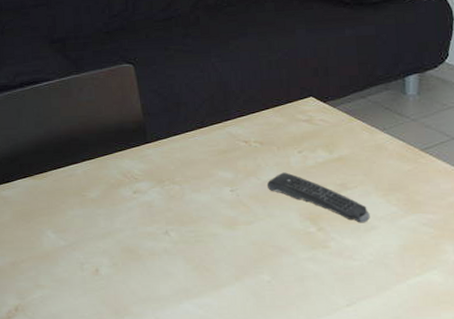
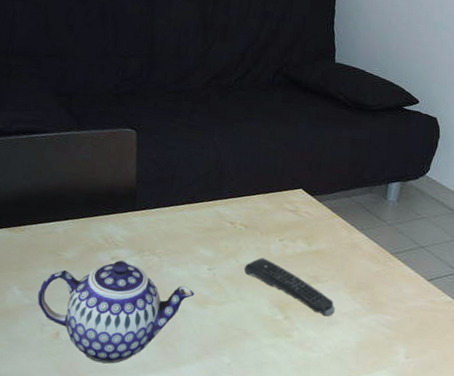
teapot: none [71,193,222,293] -> present [37,260,195,364]

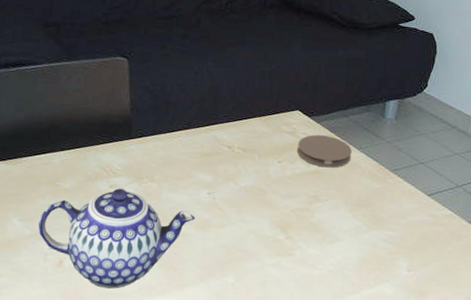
remote control: present [244,258,335,317] -> none [244,180,336,235]
coaster: none [298,214,353,249] -> present [297,135,352,168]

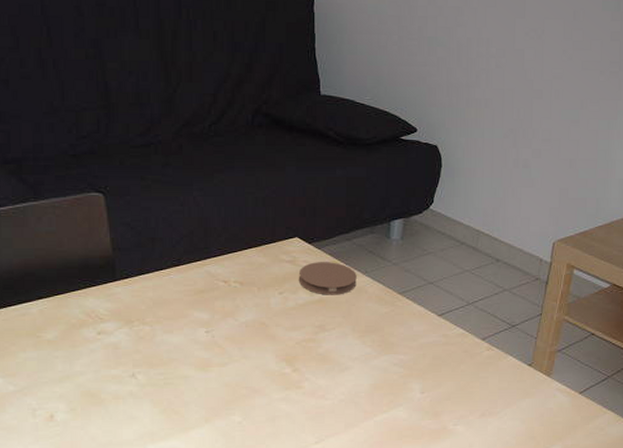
teapot: present [38,188,195,289] -> none [23,334,194,439]

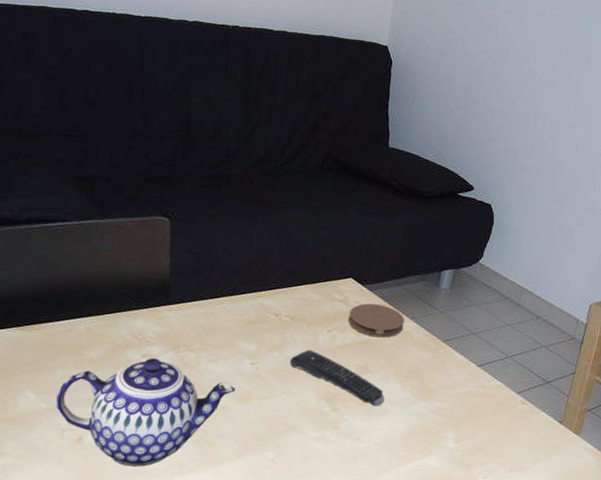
teapot: none [23,334,194,439] -> present [56,358,236,467]
remote control: none [245,313,345,364] -> present [290,350,385,406]

